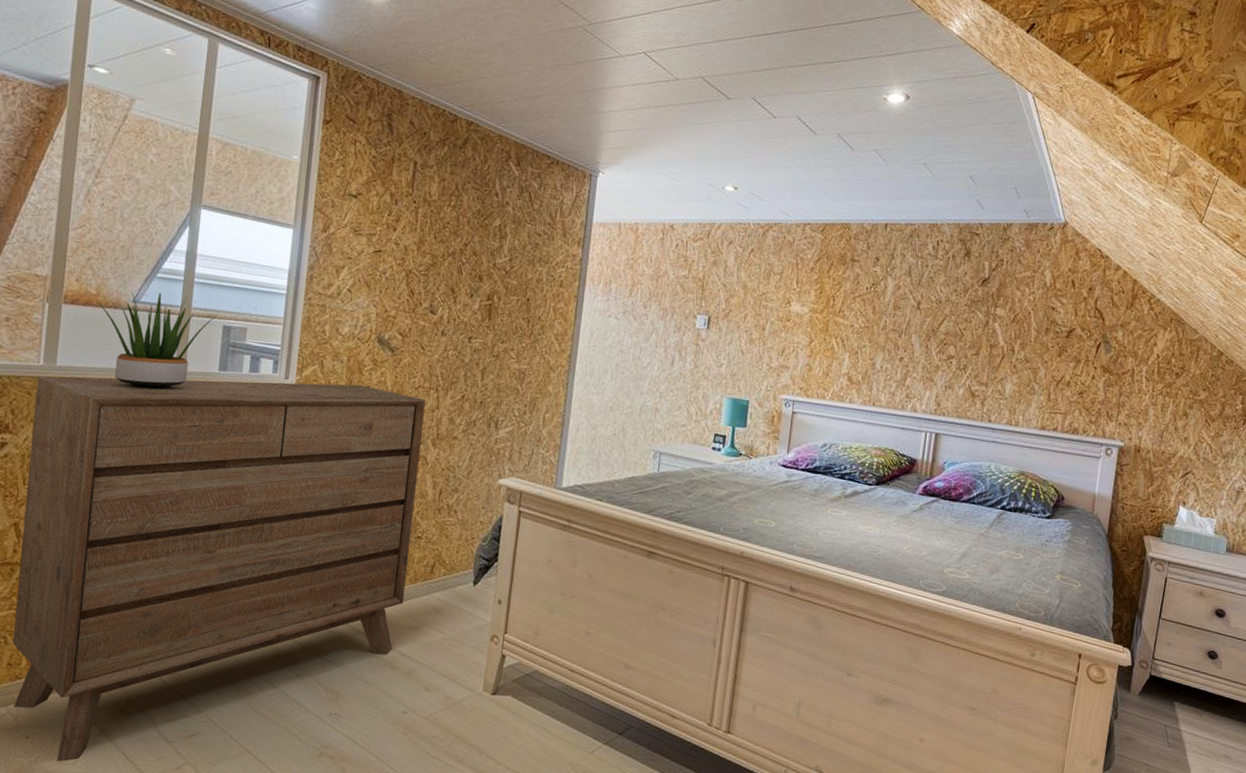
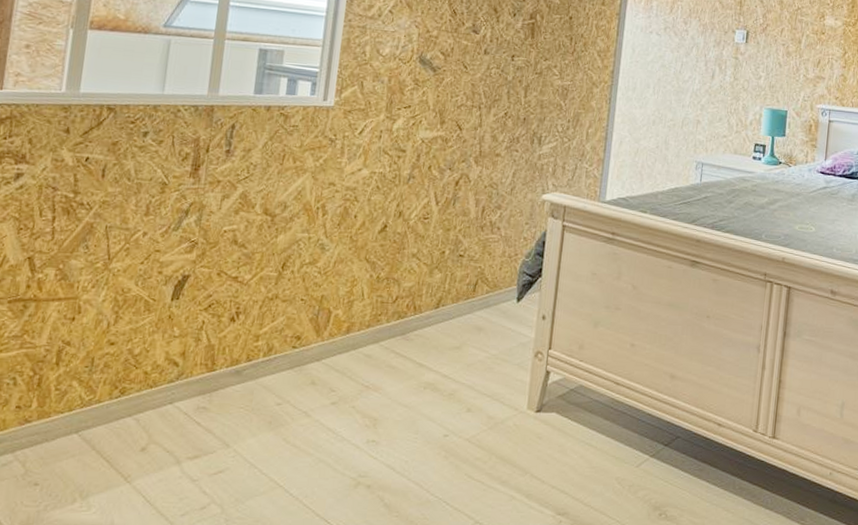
dresser: present [12,376,426,762] -> none [22,104,468,509]
potted plant: present [96,291,218,389] -> none [124,16,254,114]

